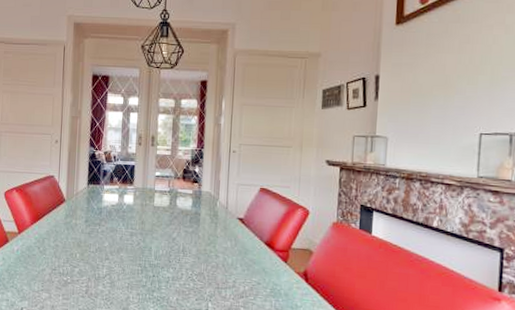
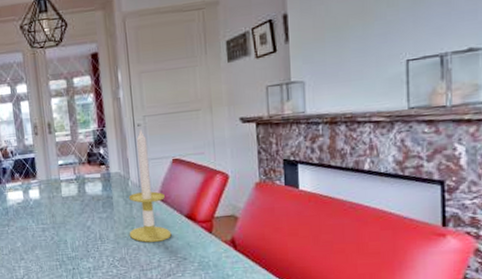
candle: none [210,155,250,263] -> present [129,129,172,243]

